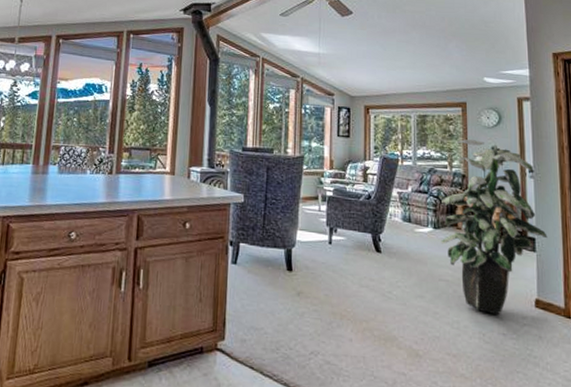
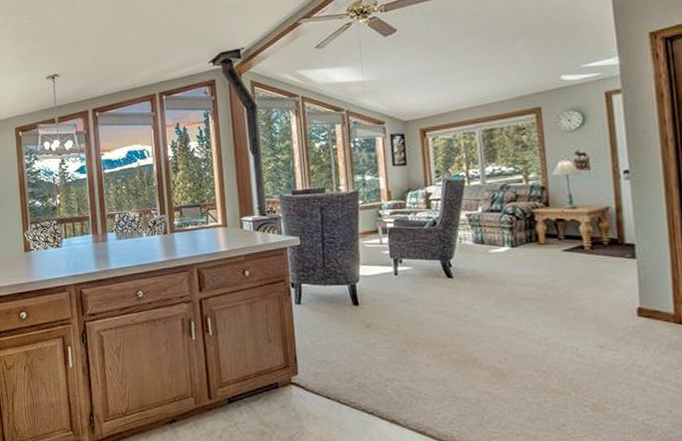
indoor plant: present [437,139,548,316] -> none [513,147,650,328]

